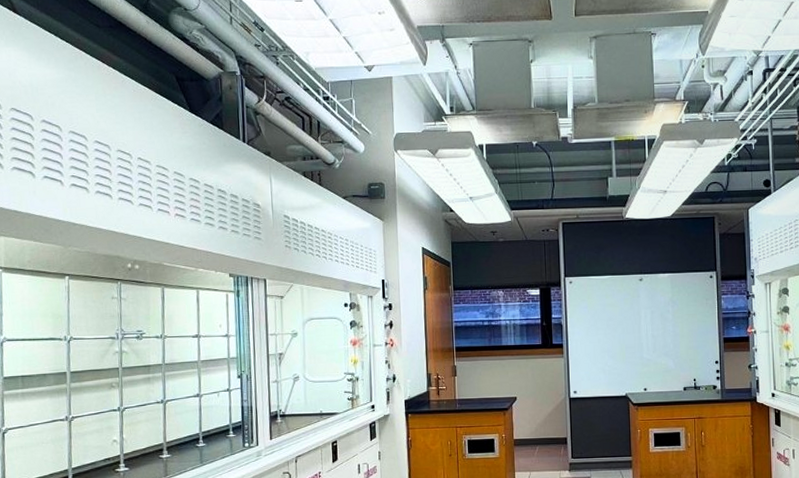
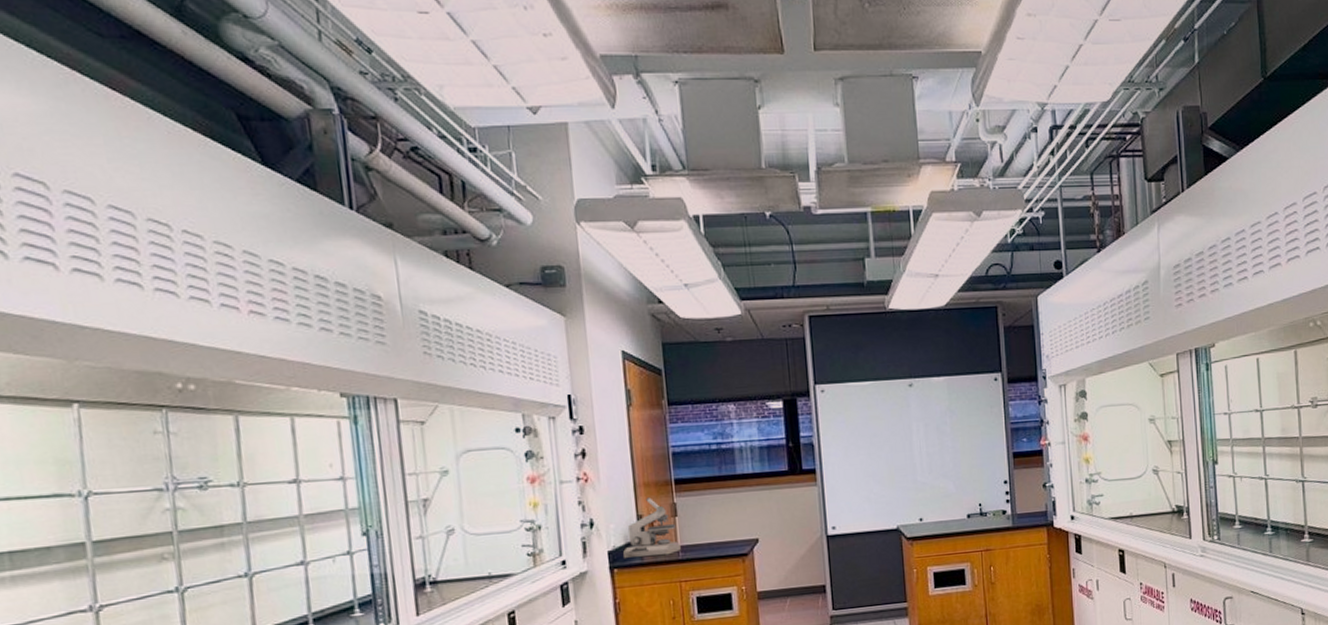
microscope: none [416,360,458,407] -> present [623,497,681,559]

